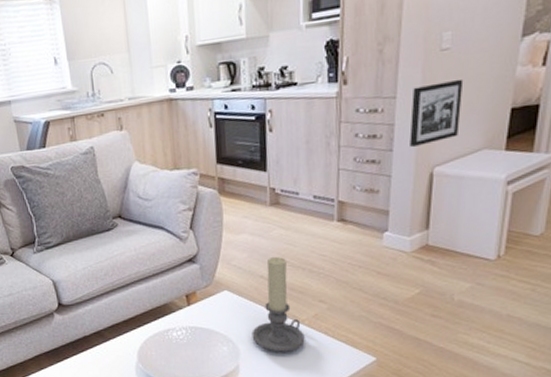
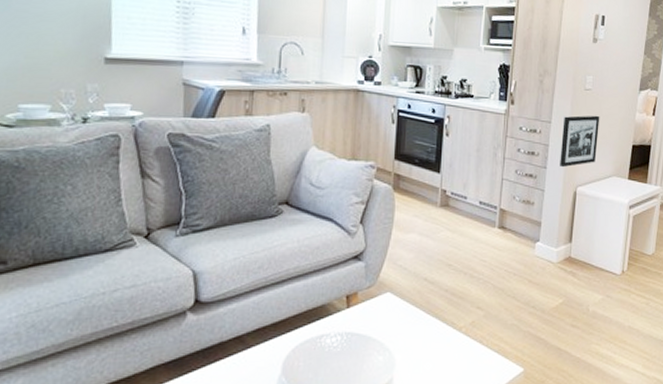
candle holder: present [251,257,305,352] -> none [409,260,461,363]

